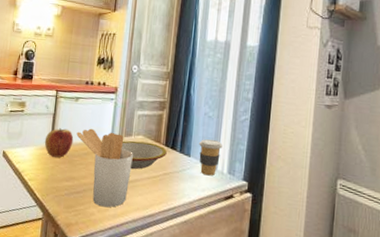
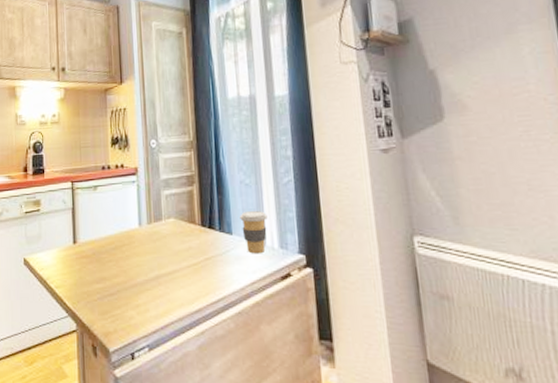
apple: present [44,128,74,158] -> none [66,223,98,257]
utensil holder: present [76,128,133,208] -> none [100,218,168,308]
bowl: present [121,140,167,169] -> none [152,225,205,259]

